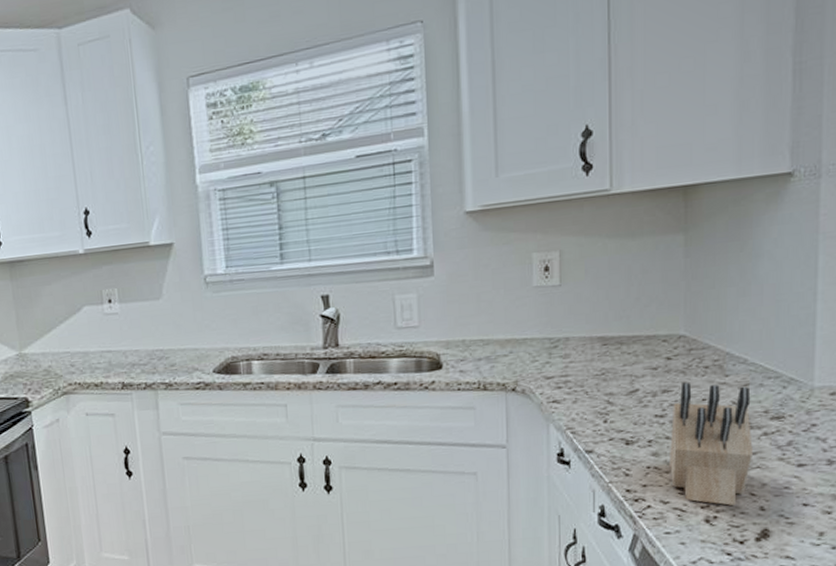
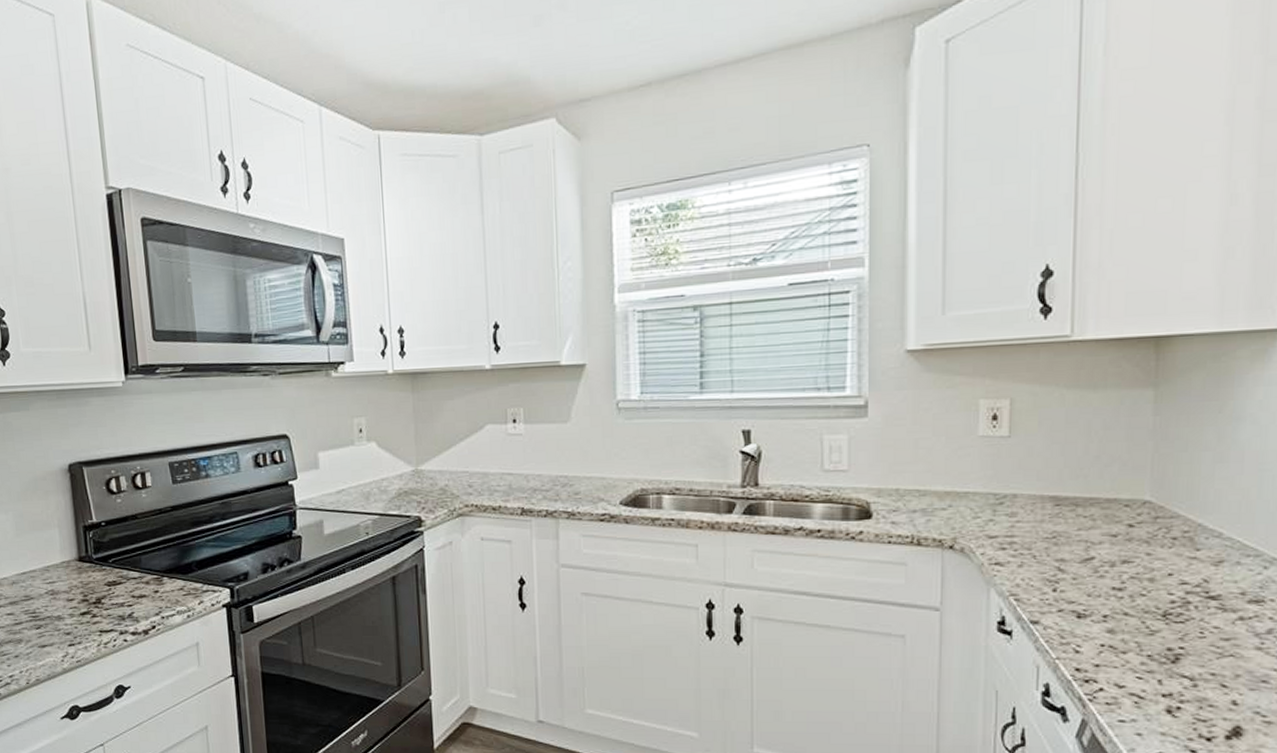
knife block: present [670,382,753,506] -> none [1127,553,1226,696]

